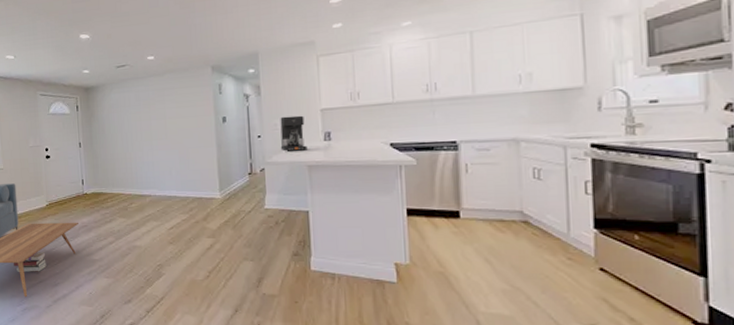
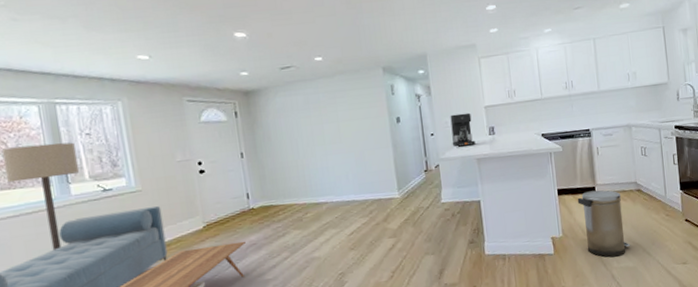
pedal bin: none [433,215,508,300] -> present [577,190,631,258]

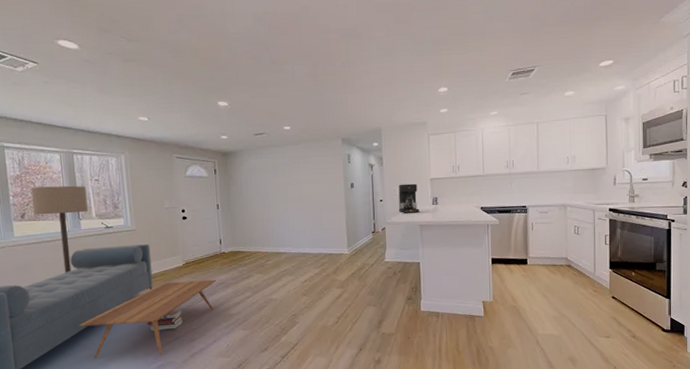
pedal bin: present [577,190,631,258] -> none [509,262,557,325]

